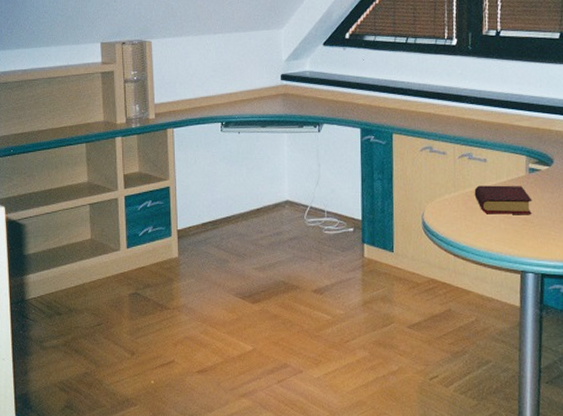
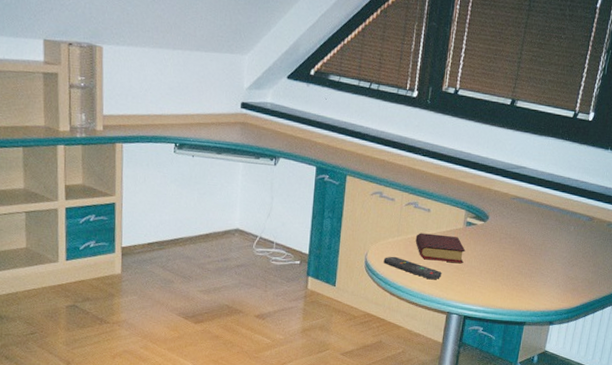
remote control: none [442,214,509,236] -> present [383,256,442,280]

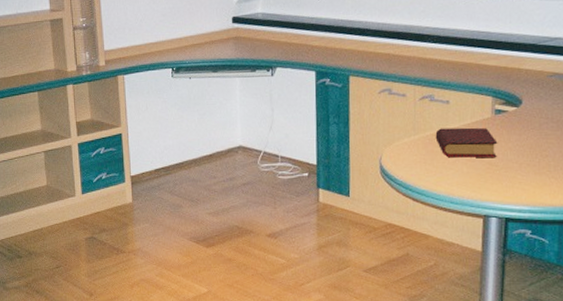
remote control: present [383,256,442,280] -> none [401,157,472,180]

